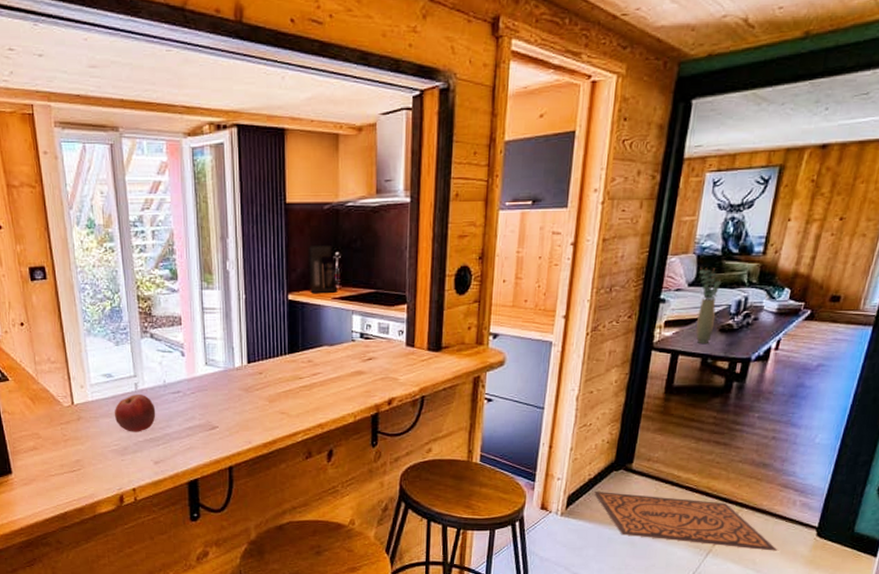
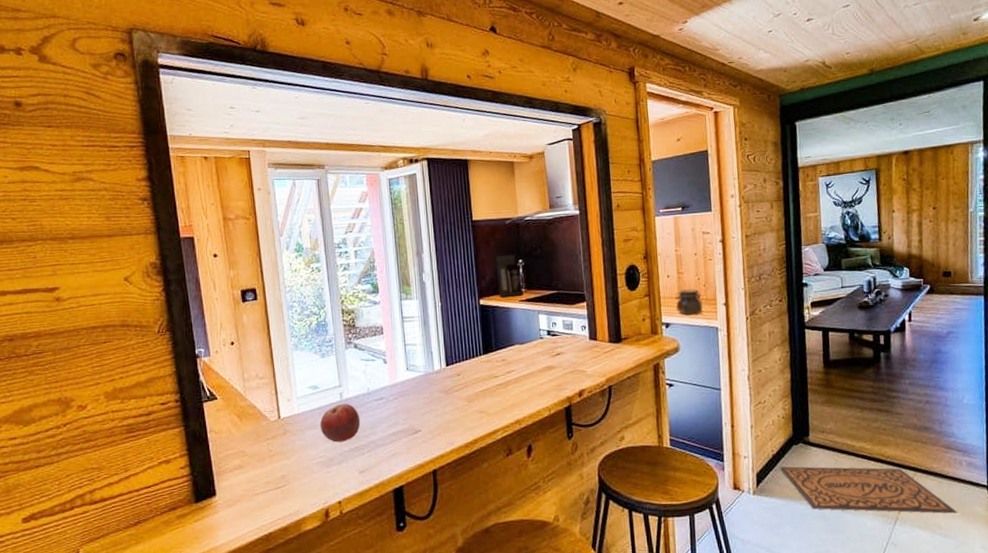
jar: none [507,297,539,326] -> present [675,289,703,315]
vase: present [696,267,722,344] -> none [830,254,854,321]

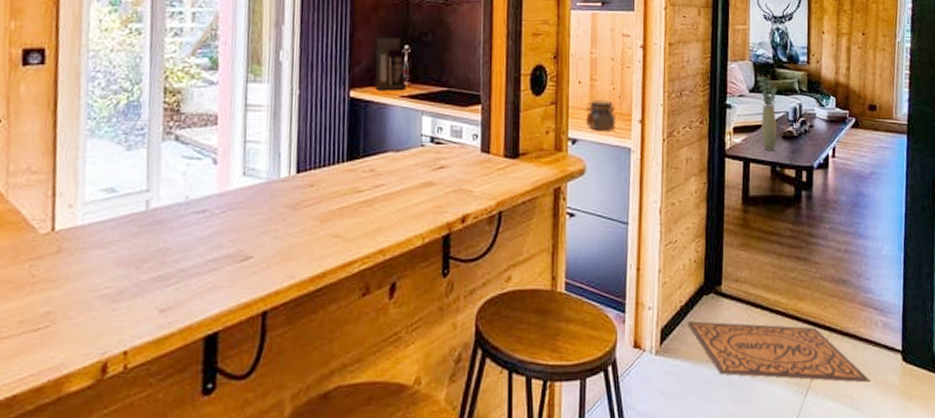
fruit: present [319,404,361,443] -> none [110,216,171,268]
vase: none [830,254,854,321] -> present [757,73,777,152]

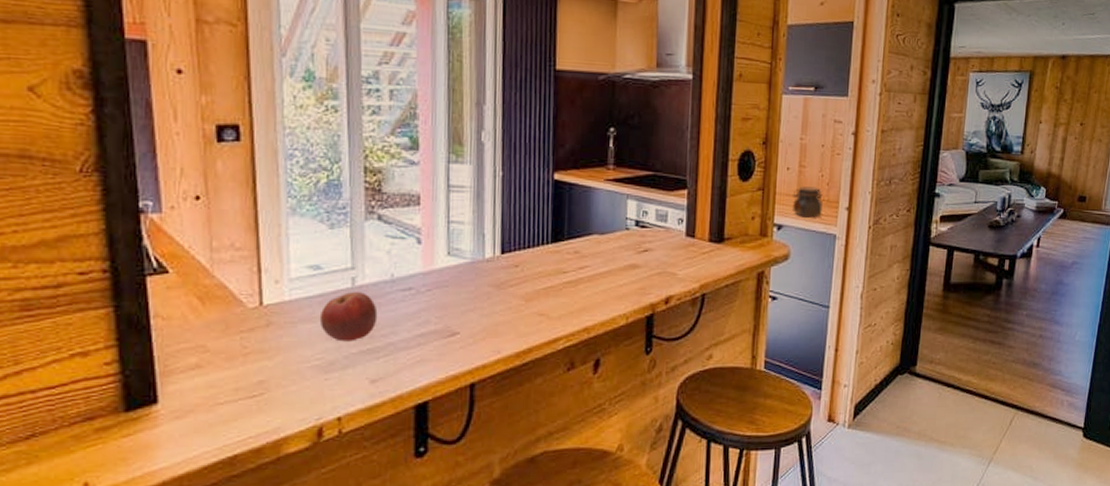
fruit: none [110,216,171,268] -> present [319,292,378,342]
coffee maker: present [374,36,409,91] -> none [579,118,614,175]
doormat: present [687,320,872,383] -> none [881,397,1052,456]
vase: present [757,73,777,152] -> none [968,163,988,241]

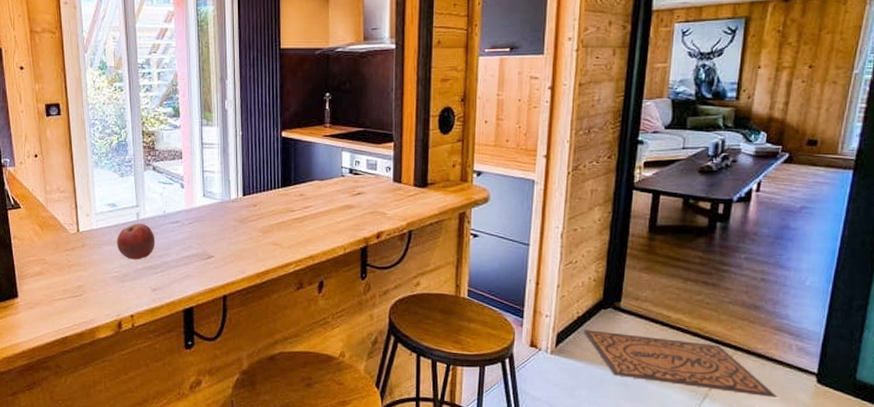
jar: present [791,186,823,218] -> none [490,137,521,165]
doormat: none [881,397,1052,456] -> present [584,329,778,398]

